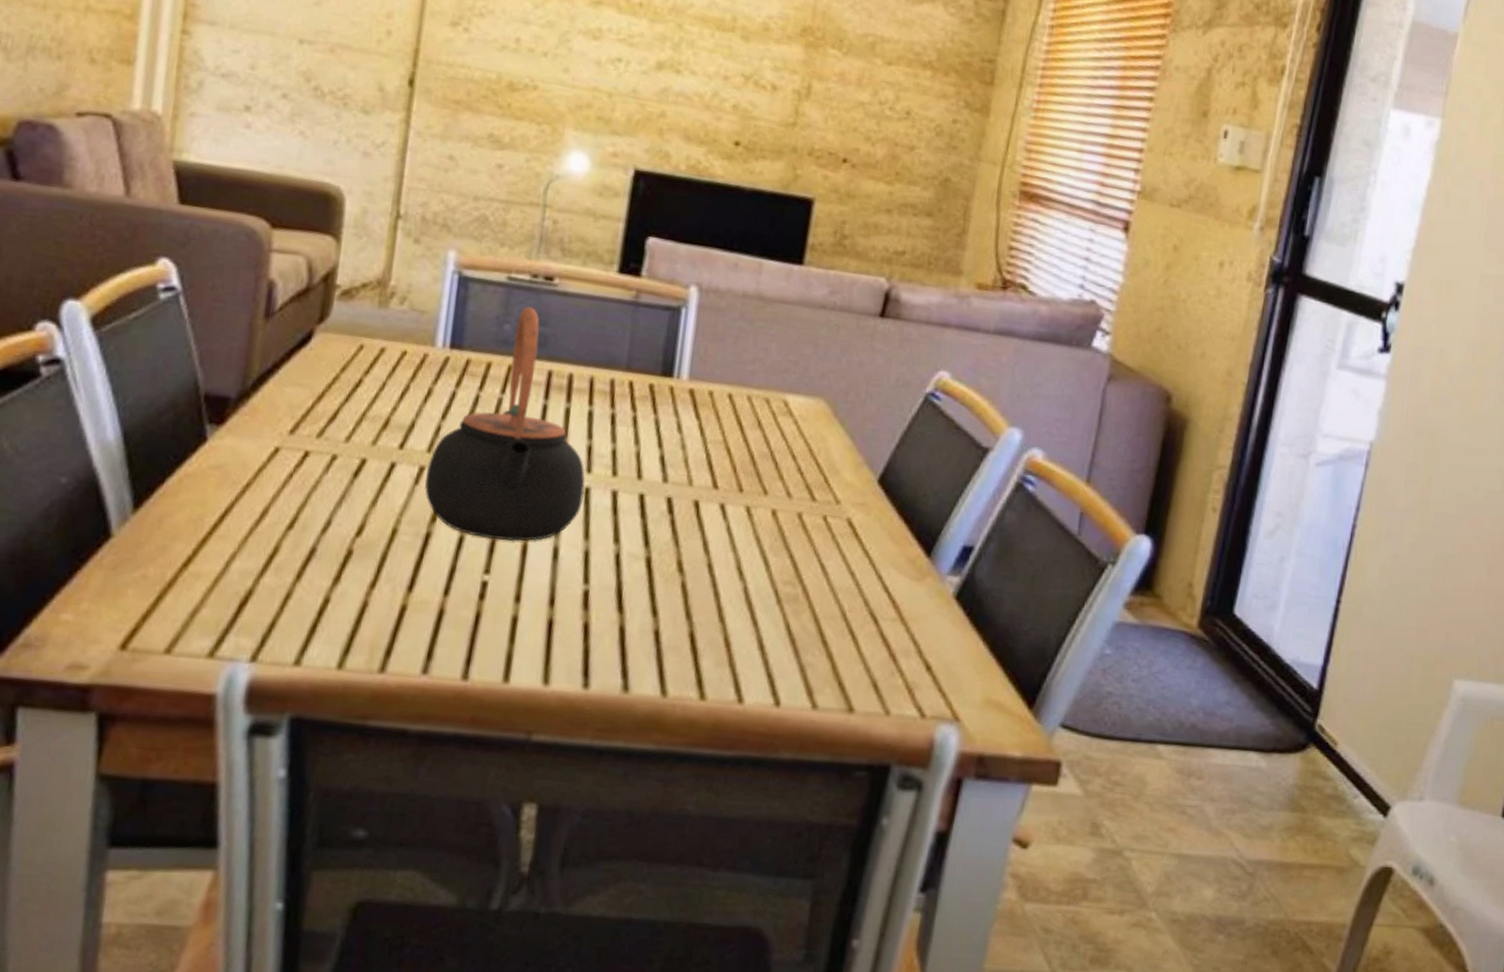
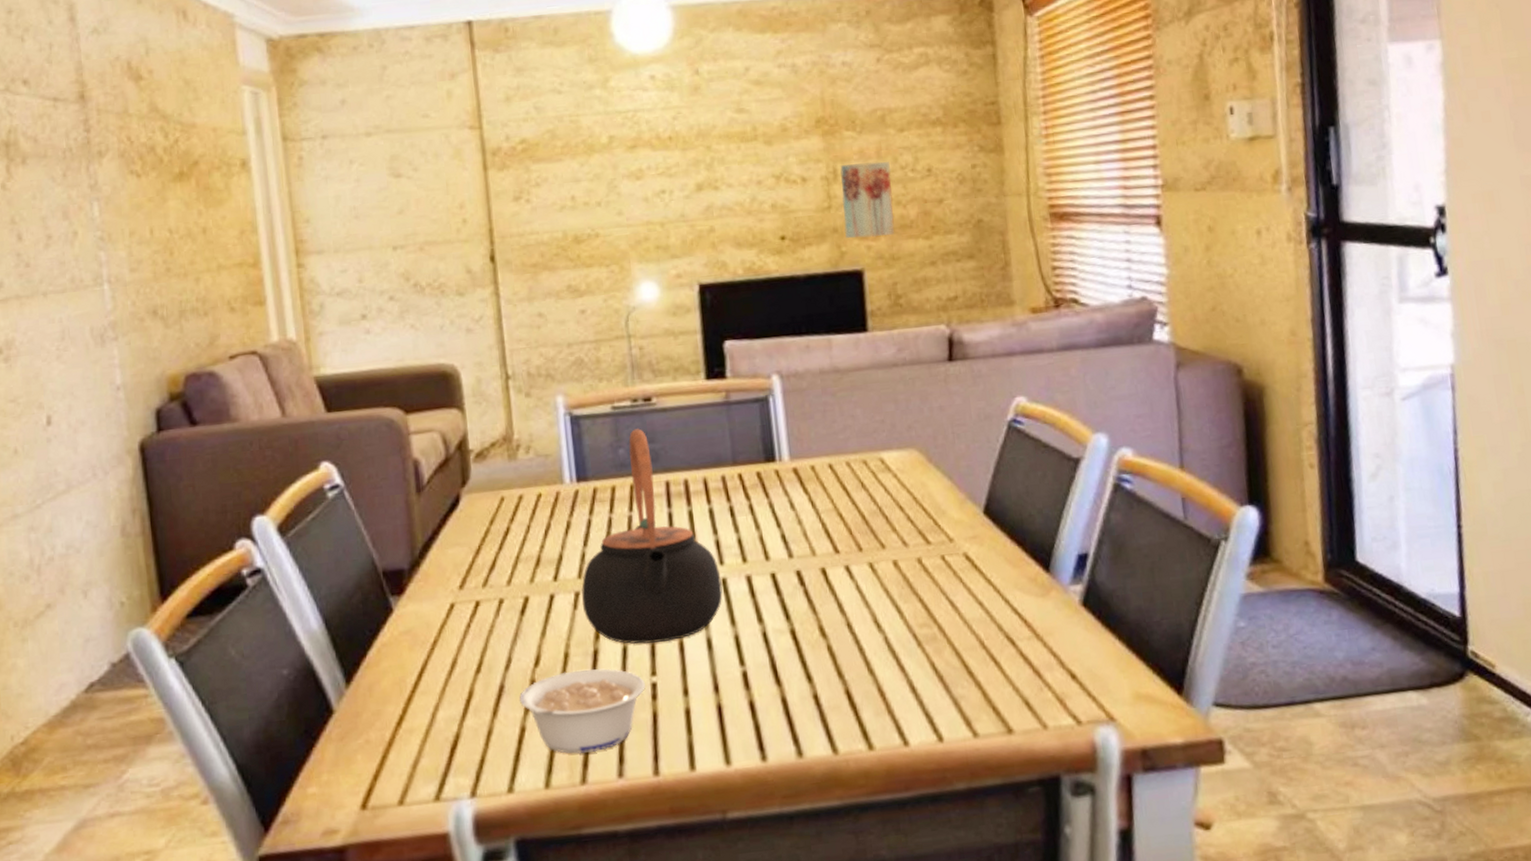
legume: none [329,548,475,642] -> present [519,668,645,754]
wall art: none [803,82,869,170] -> present [840,161,895,239]

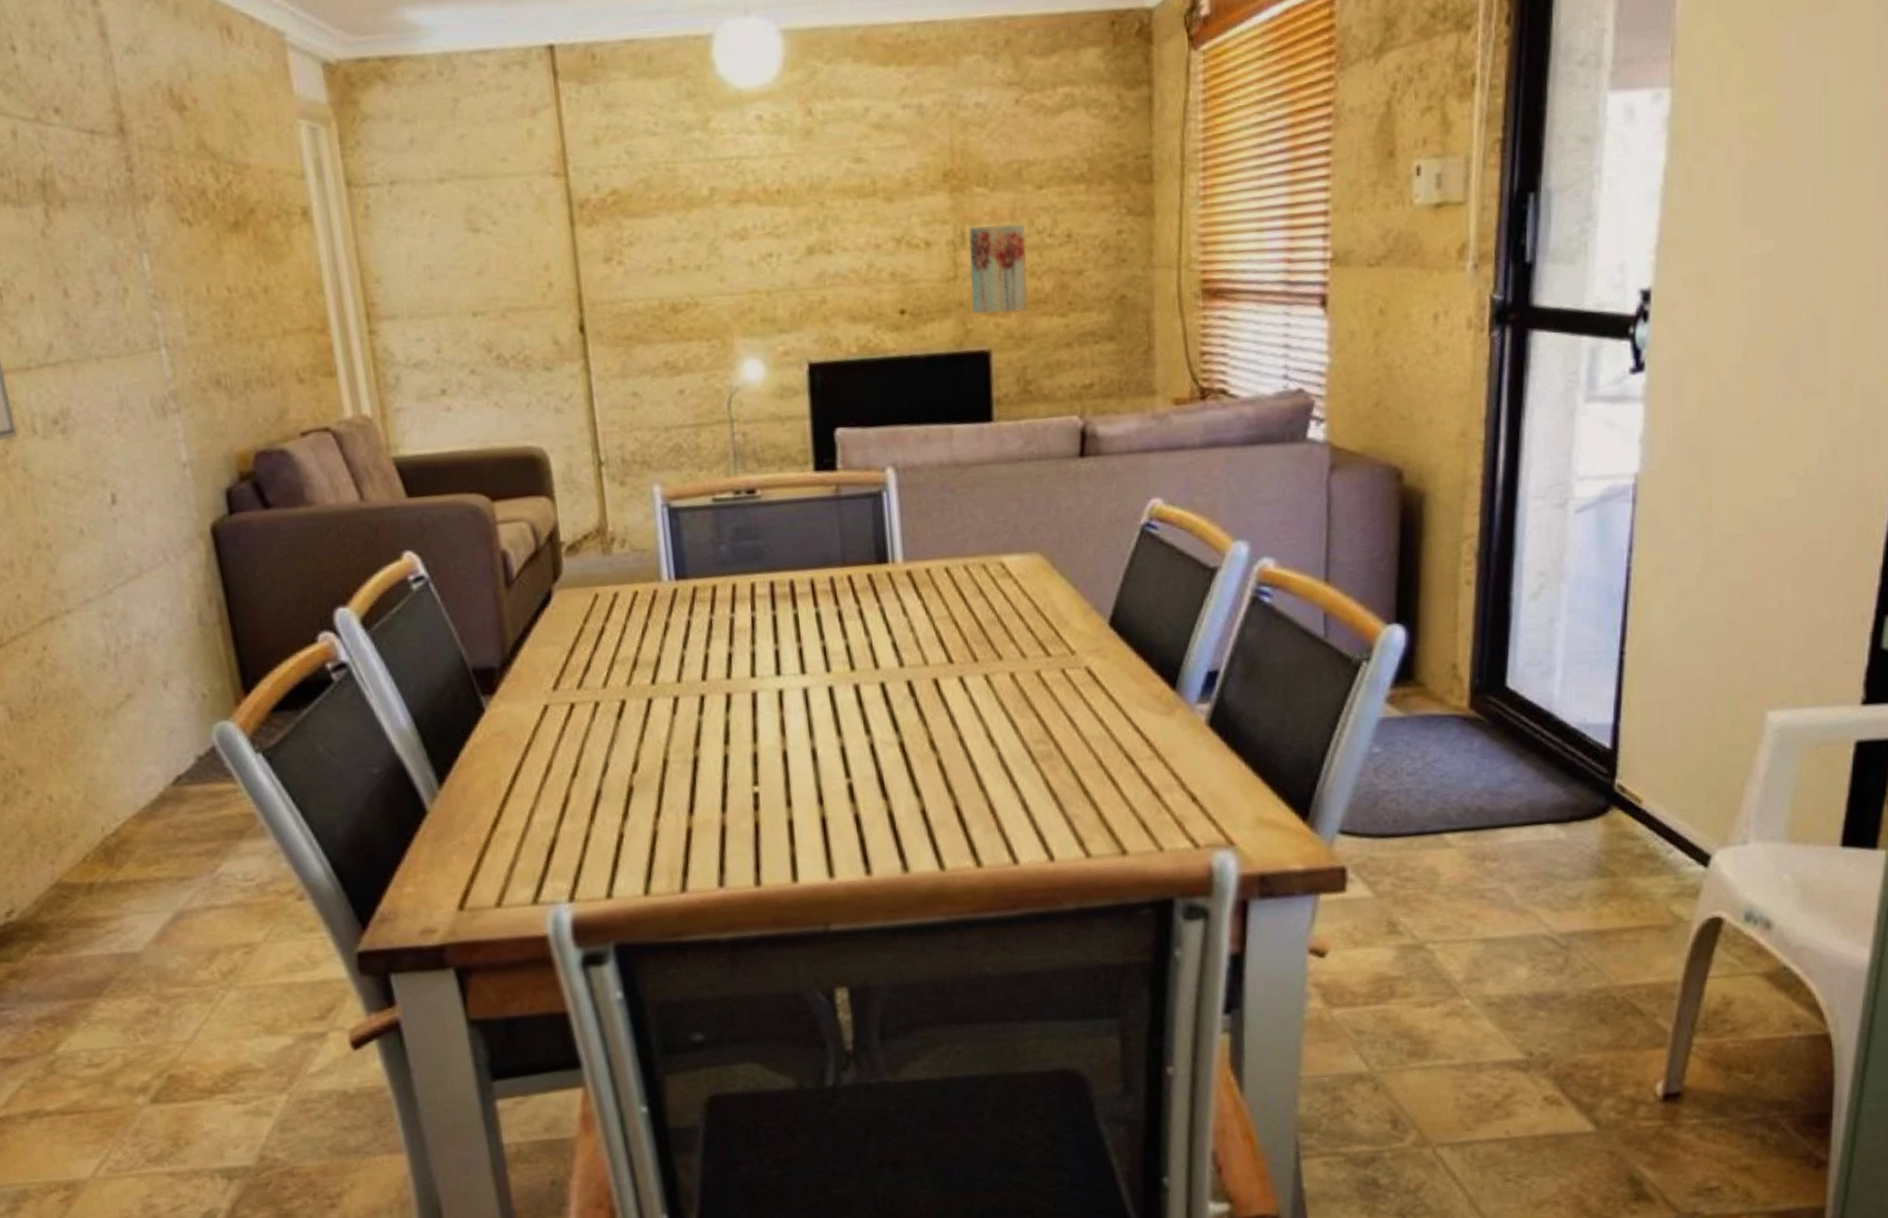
legume: present [519,668,645,754] -> none [616,776,747,862]
teapot: present [581,428,723,644] -> none [681,523,829,753]

